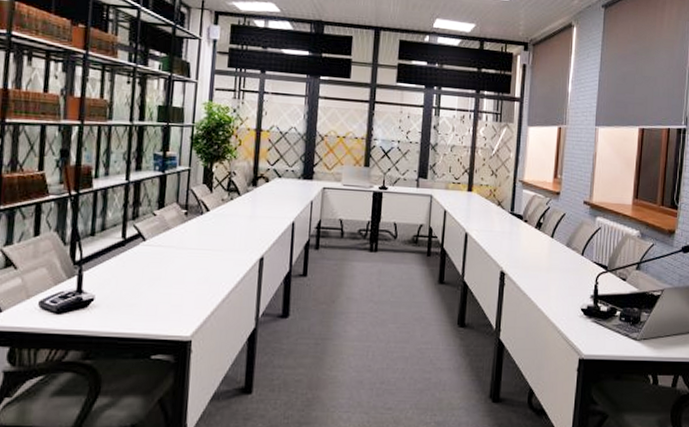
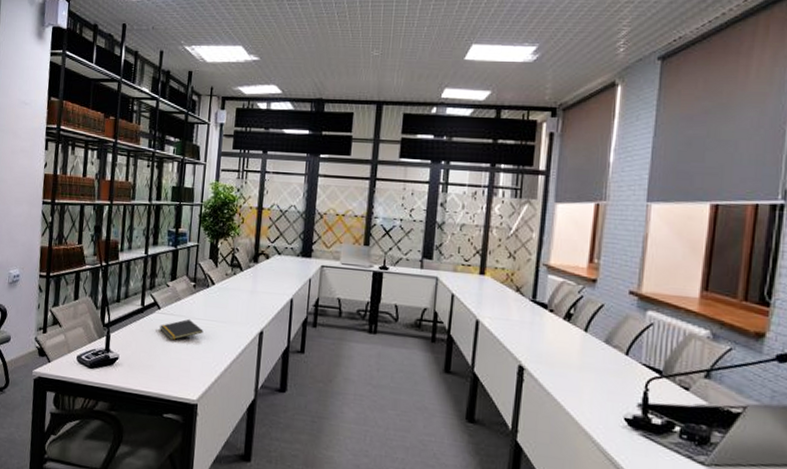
notepad: none [145,249,197,275] -> present [160,319,203,341]

